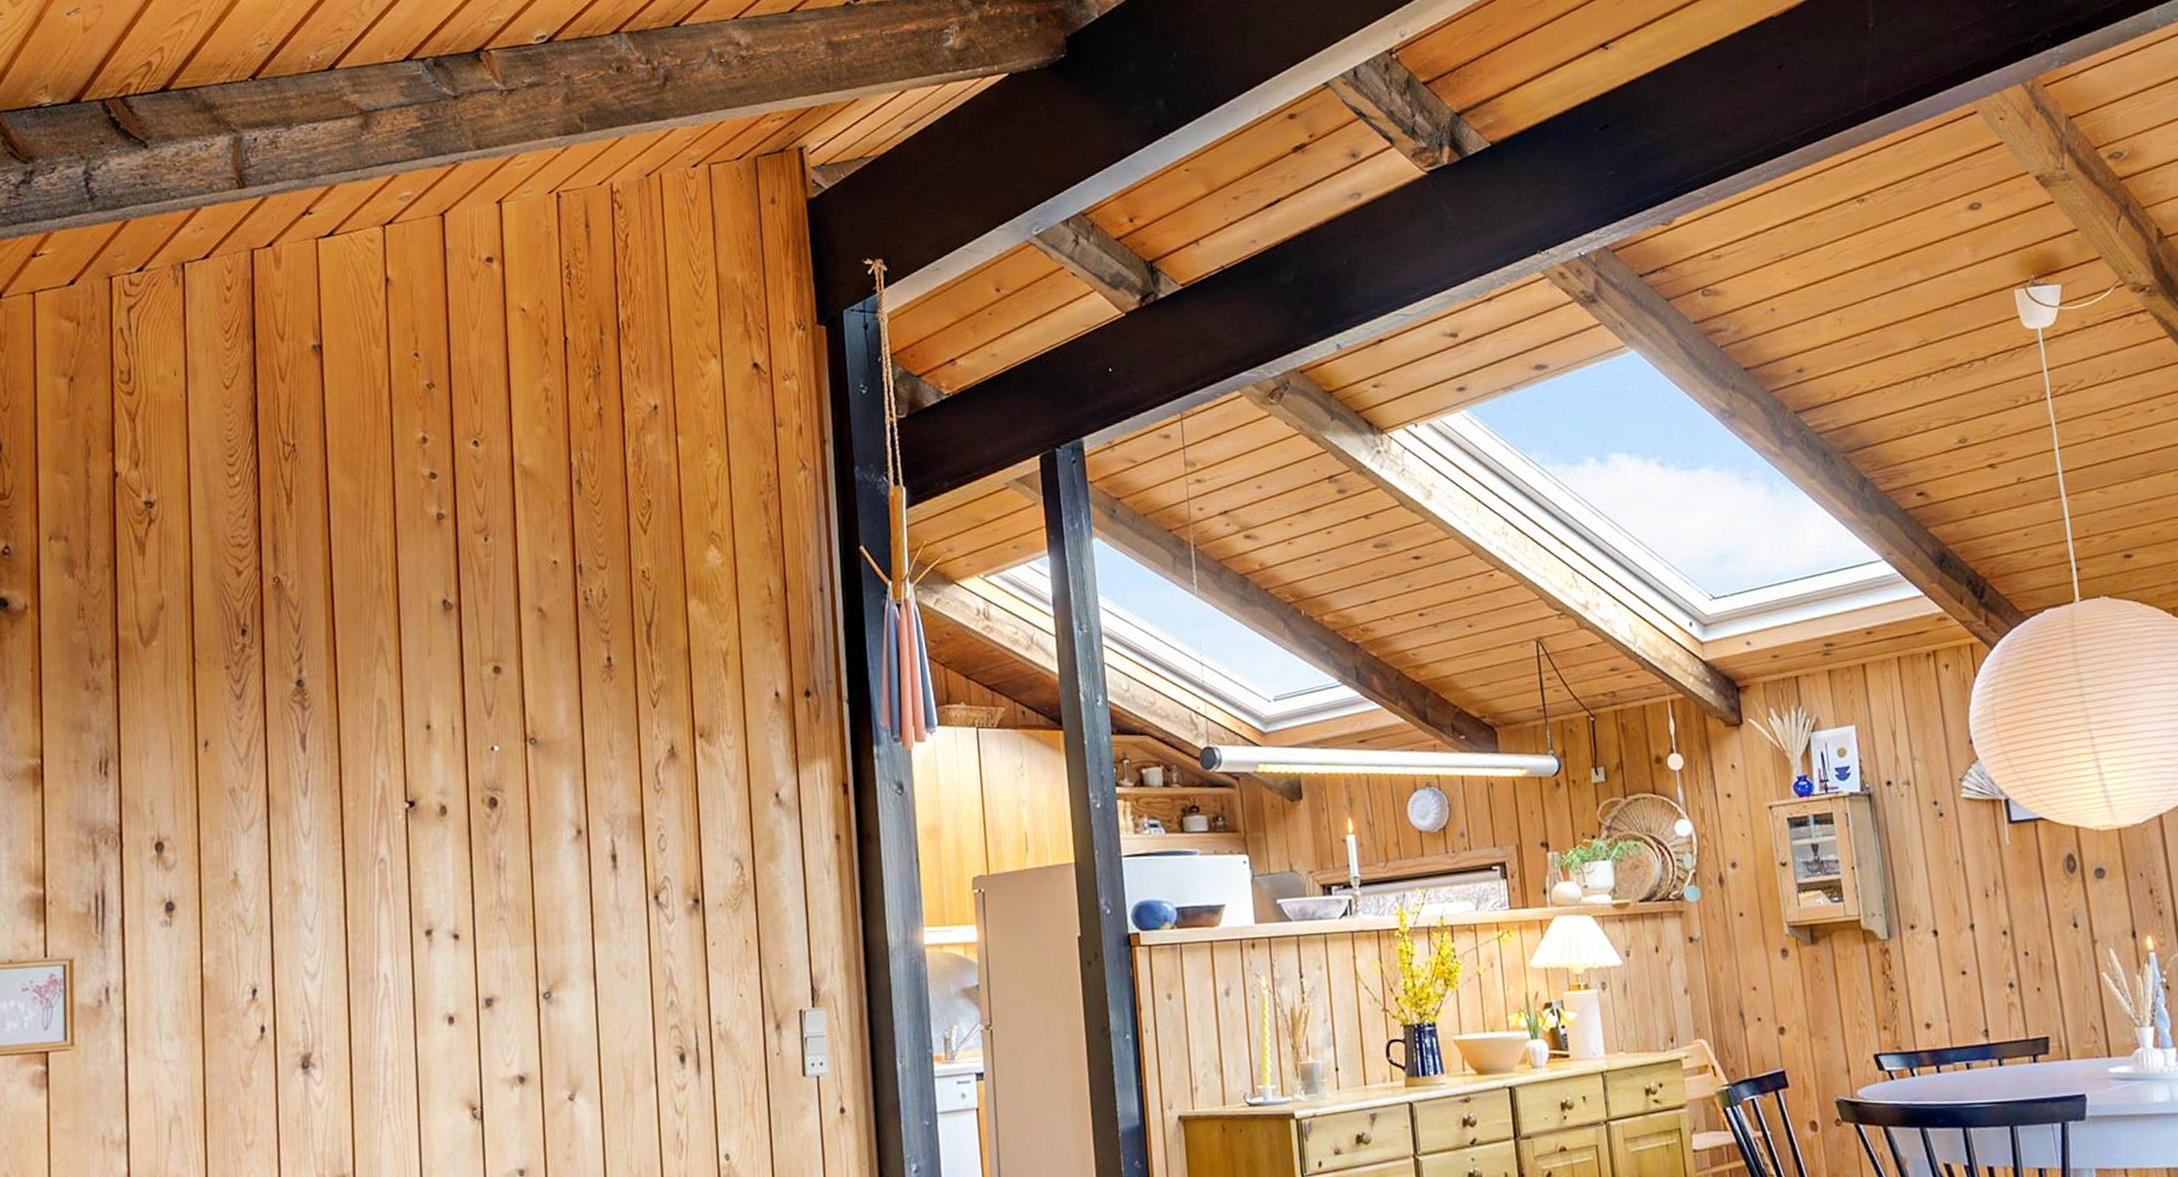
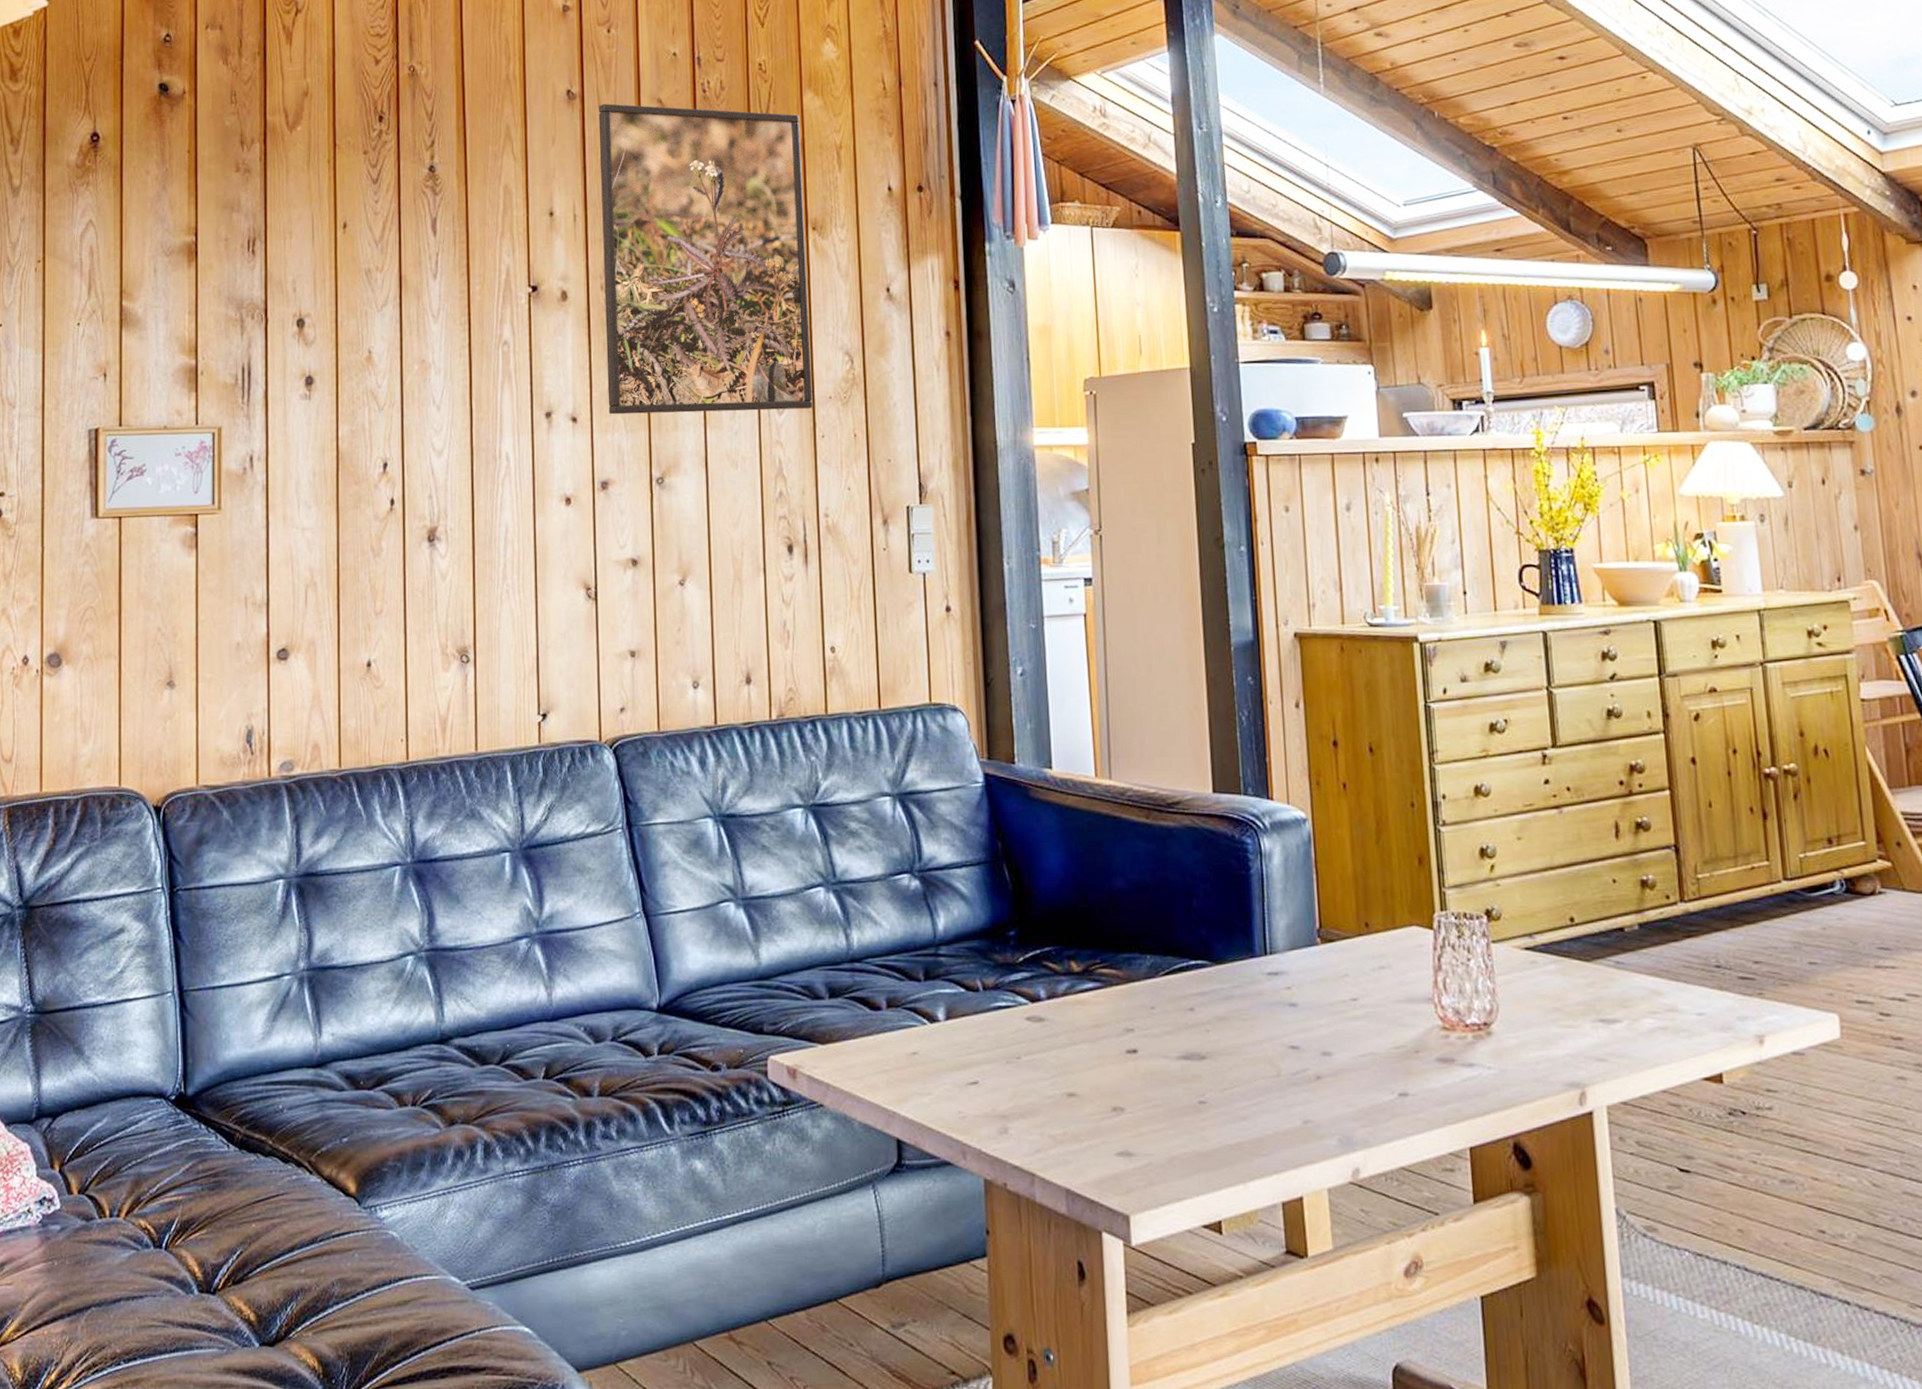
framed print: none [476,613,703,931] -> present [598,103,813,415]

